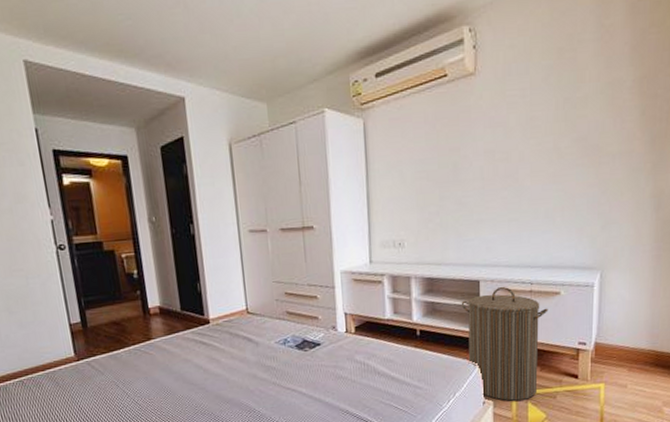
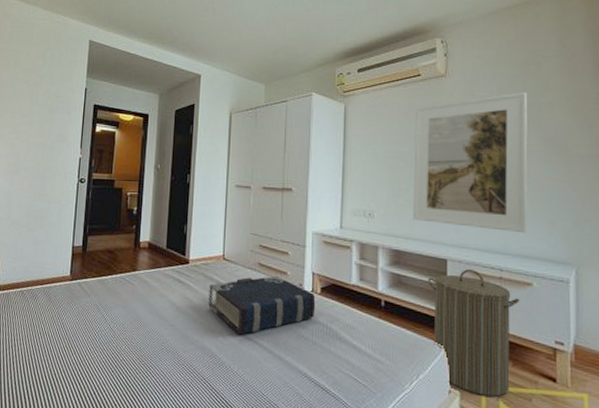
book: none [236,321,351,386] -> present [208,275,316,335]
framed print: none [442,87,562,245] -> present [413,92,528,234]

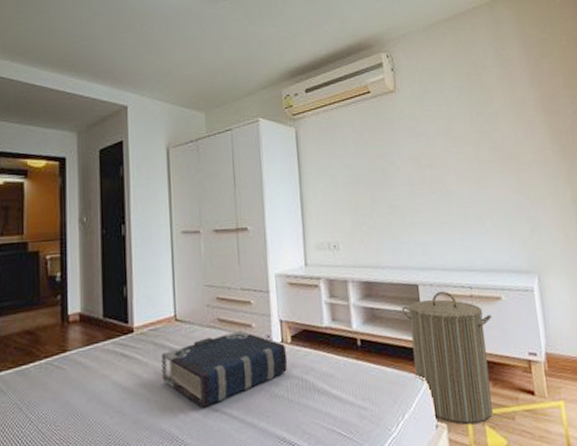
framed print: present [413,92,528,234] -> none [369,103,490,248]

